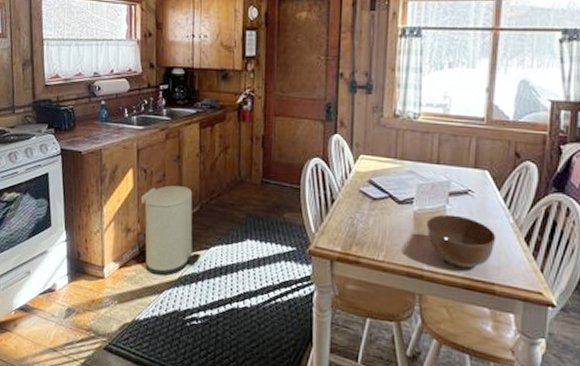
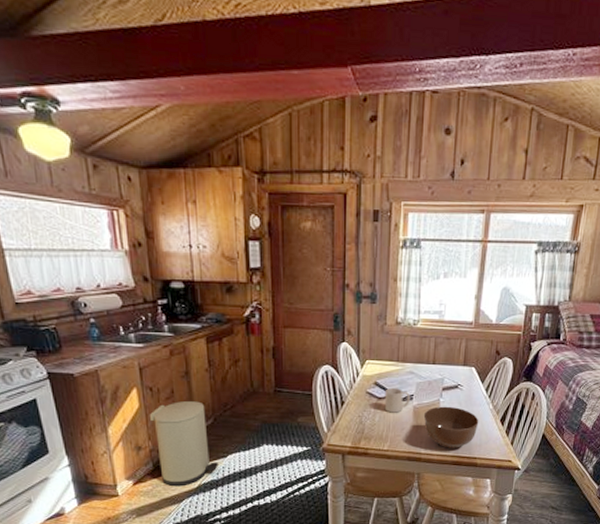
mug: none [379,188,411,218] -> present [384,388,411,413]

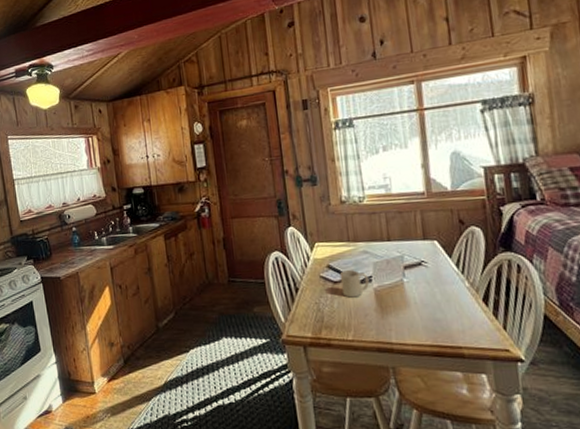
pedal bin: present [149,401,219,487] -> none [119,296,183,384]
bowl: present [423,406,479,448] -> none [387,286,456,337]

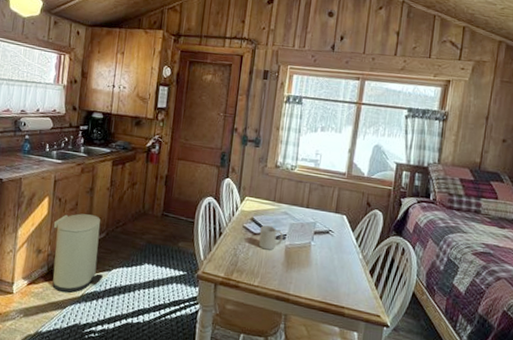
pedal bin: none [119,296,183,384] -> present [52,213,104,293]

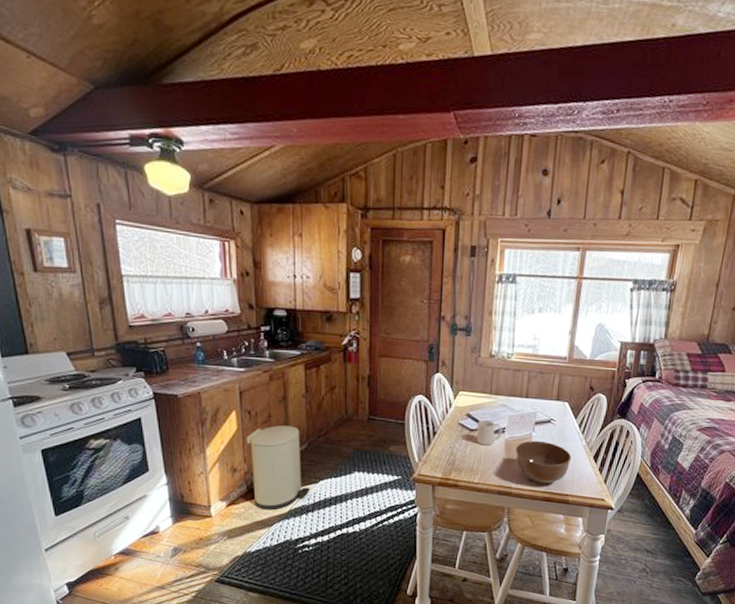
bowl: none [294,249,348,295] -> present [515,440,572,484]

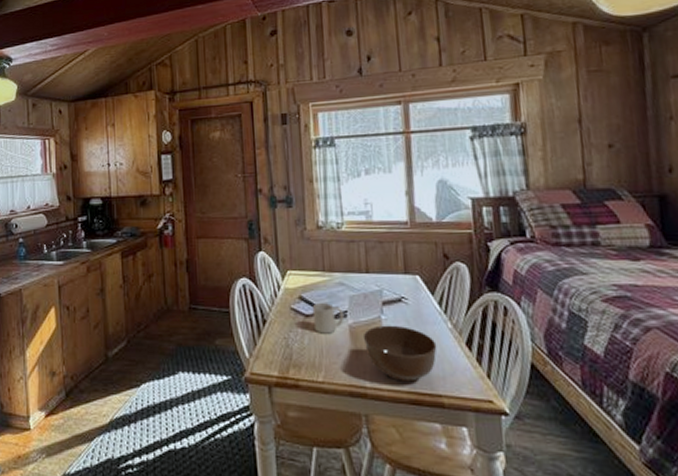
pedal bin: present [246,425,311,510] -> none [64,321,132,421]

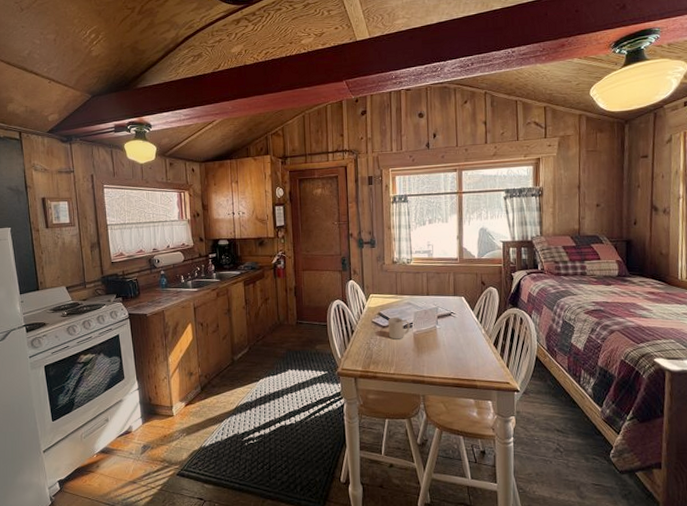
bowl: present [362,325,437,381] -> none [423,332,474,371]

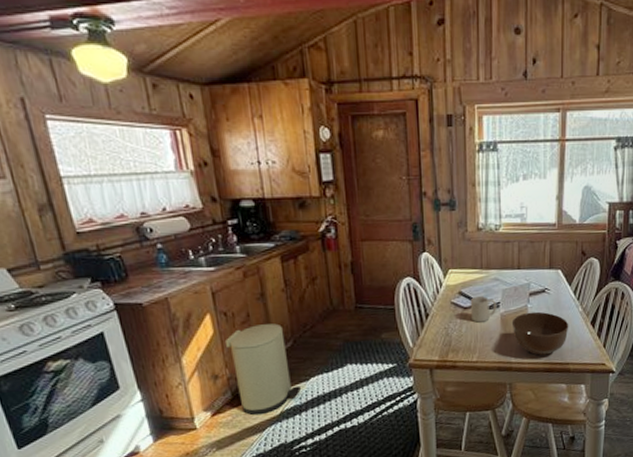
pedal bin: none [199,333,253,408] -> present [224,323,302,415]
bowl: none [423,332,474,371] -> present [511,311,569,356]

